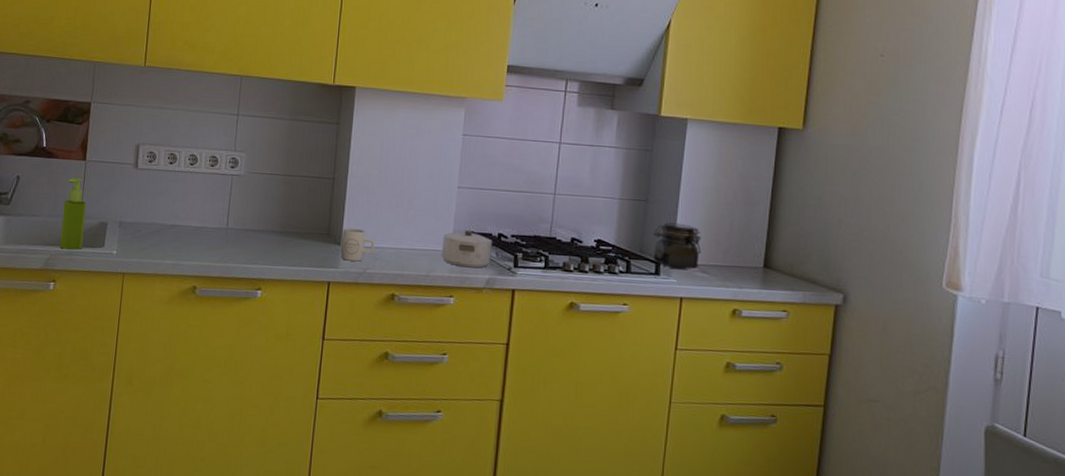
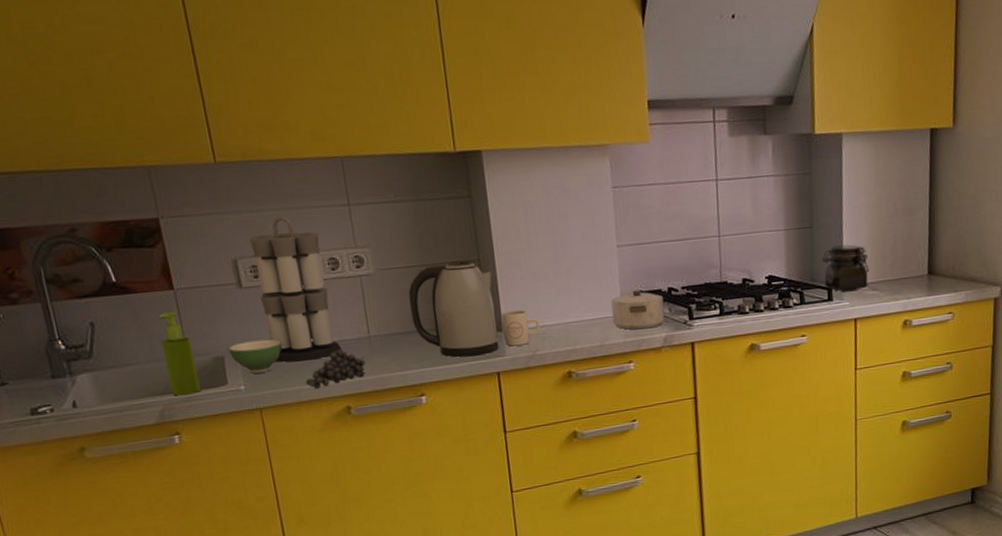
bowl: none [112,213,156,243] -> present [227,339,283,374]
spice rack: none [146,115,208,240] -> present [250,216,342,362]
fruit: none [165,234,219,266] -> present [305,348,366,389]
kettle: none [266,176,342,263] -> present [408,260,499,357]

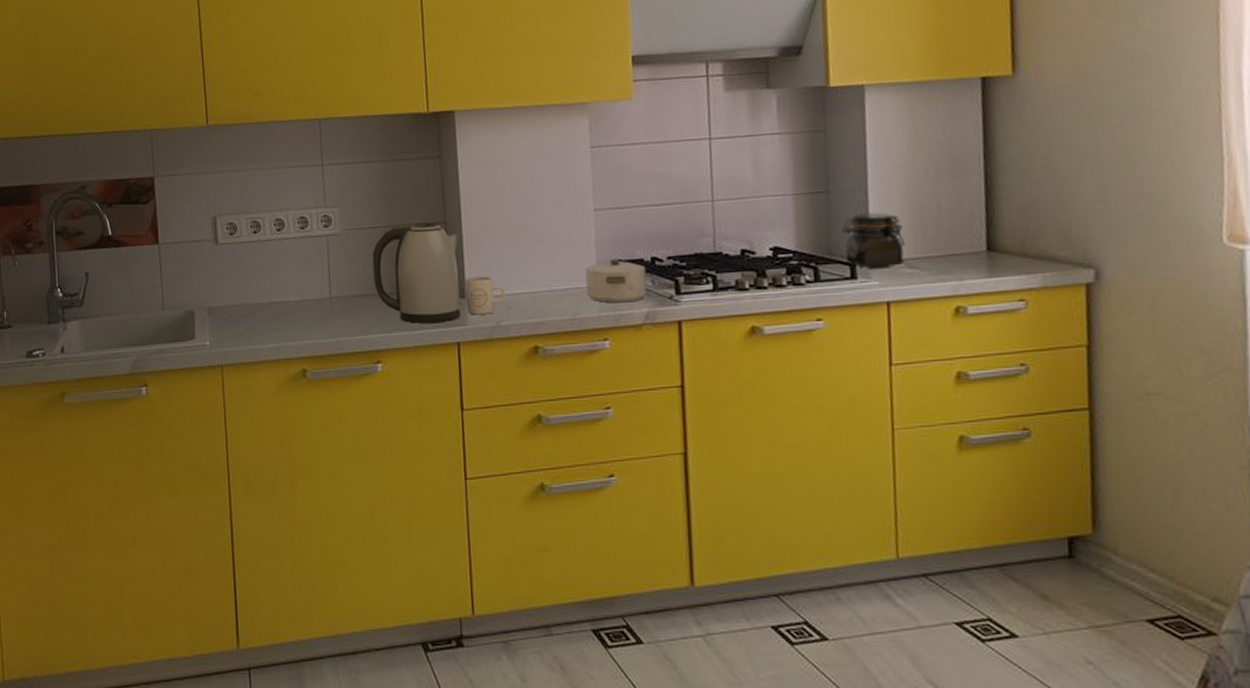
soap dispenser: present [158,311,201,396] -> none [142,264,170,348]
bowl: present [227,339,283,374] -> none [198,295,249,330]
spice rack: present [250,216,342,362] -> none [229,175,303,320]
fruit: present [305,348,366,389] -> none [266,308,325,349]

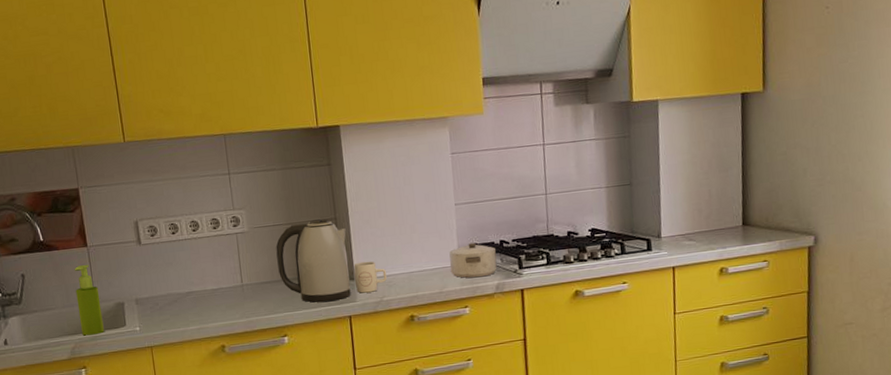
soap dispenser: none [142,264,170,348] -> present [74,264,104,336]
jar: present [841,212,906,269] -> none [640,199,686,243]

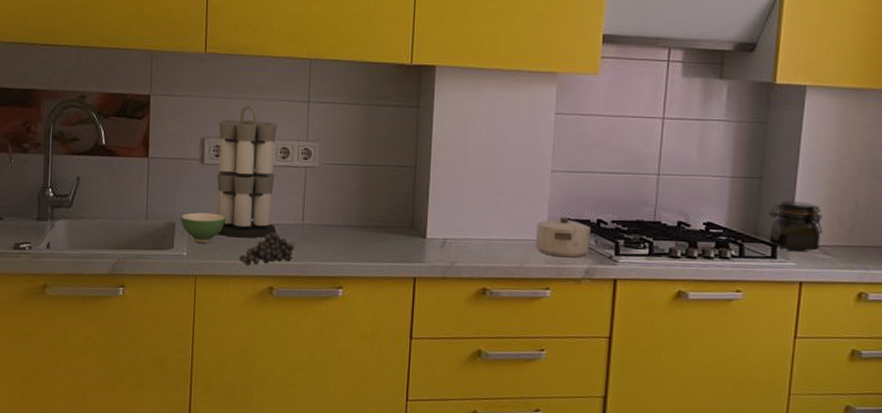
soap dispenser: present [74,264,104,336] -> none [126,175,152,253]
bowl: none [127,287,172,317] -> present [180,212,227,243]
spice rack: none [149,184,219,307] -> present [216,105,278,238]
fruit: none [188,295,239,330] -> present [239,231,295,266]
kettle: present [275,219,351,303] -> none [344,165,425,258]
mug: present [353,261,387,293] -> none [425,219,462,255]
jar: none [640,199,686,243] -> present [768,201,823,252]

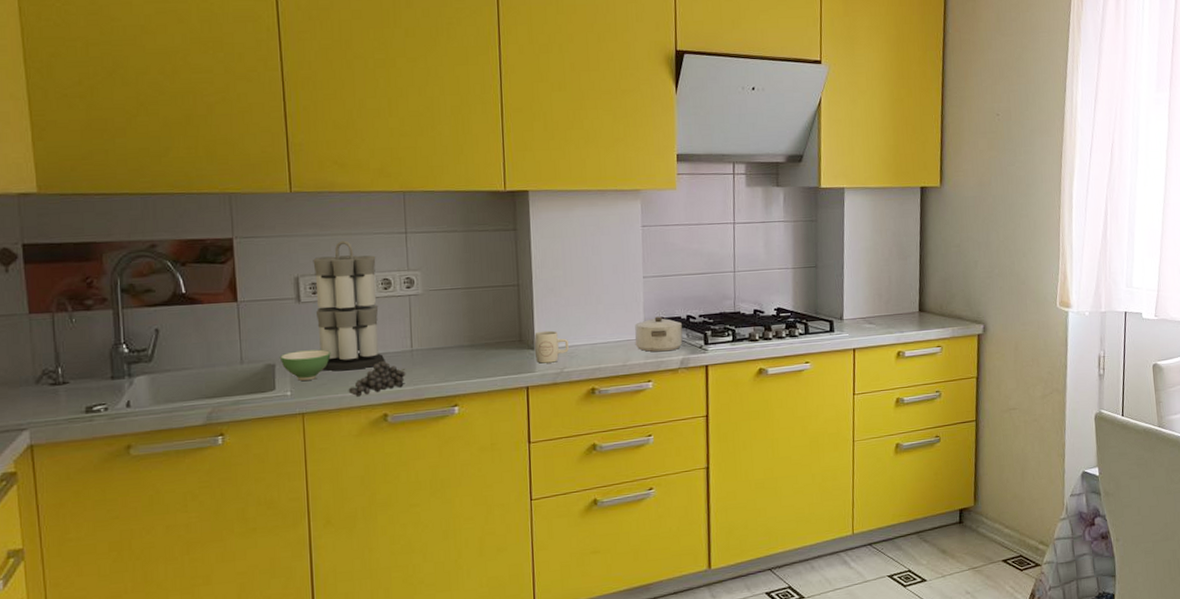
mug: none [425,219,462,255] -> present [534,330,569,364]
jar: present [768,201,823,252] -> none [825,283,867,325]

